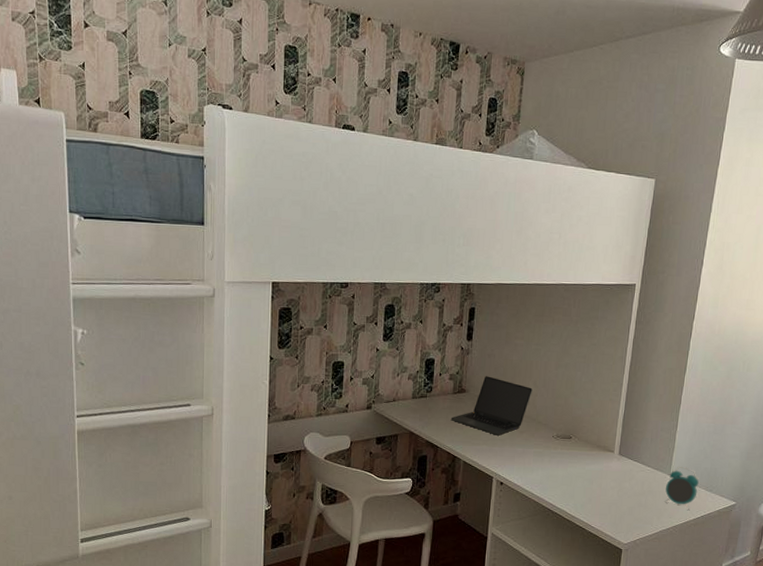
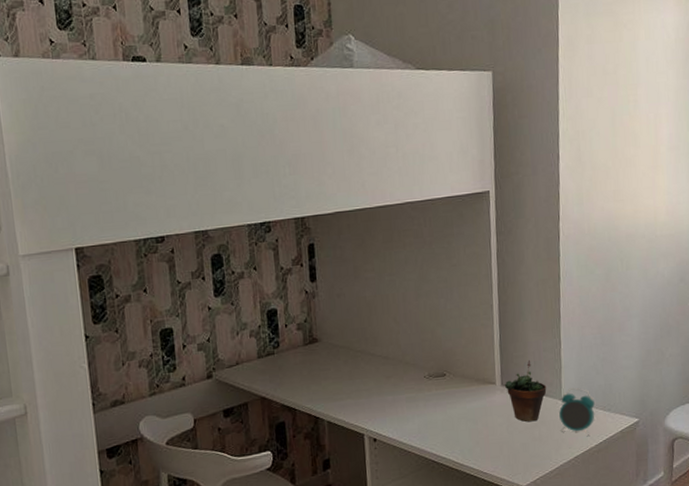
laptop: present [450,376,533,436] -> none [305,319,394,386]
succulent plant: none [621,436,659,490] -> present [504,359,547,422]

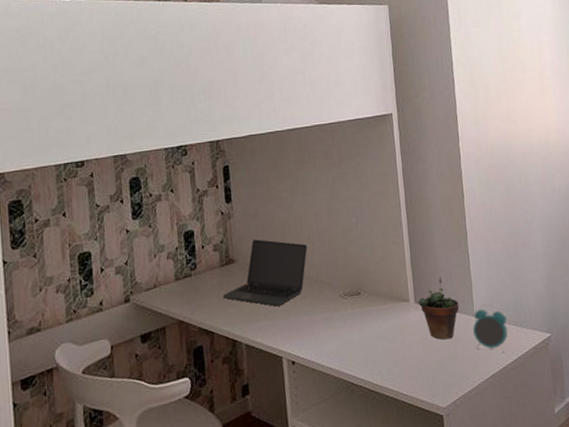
laptop: none [305,319,394,386] -> present [222,239,308,307]

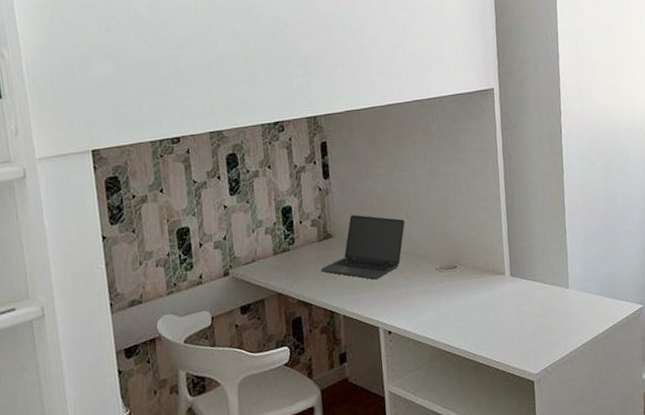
succulent plant: present [418,276,460,340] -> none [513,250,554,311]
alarm clock: present [473,303,508,353] -> none [567,276,601,323]

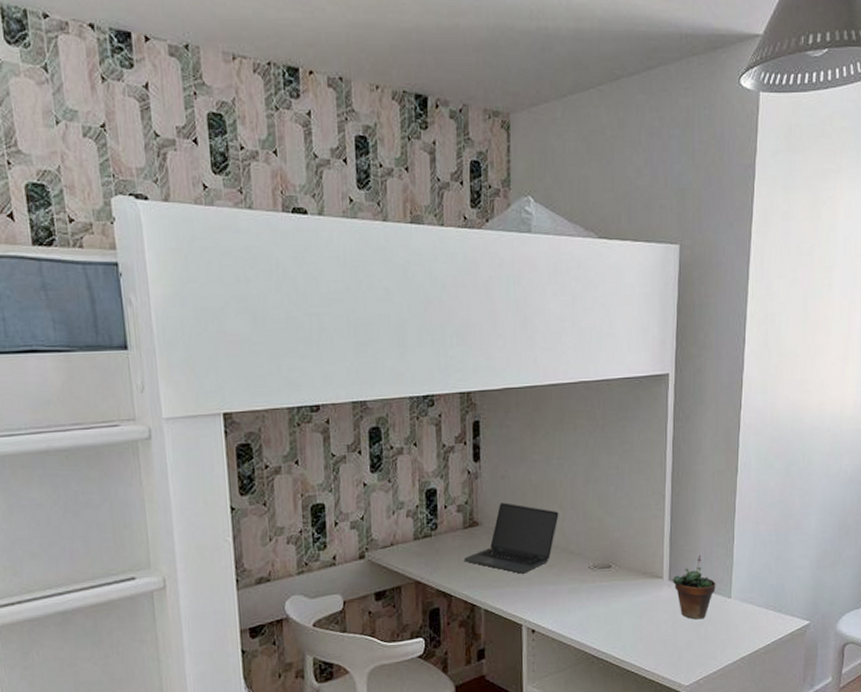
succulent plant: none [513,250,554,311] -> present [672,554,716,620]

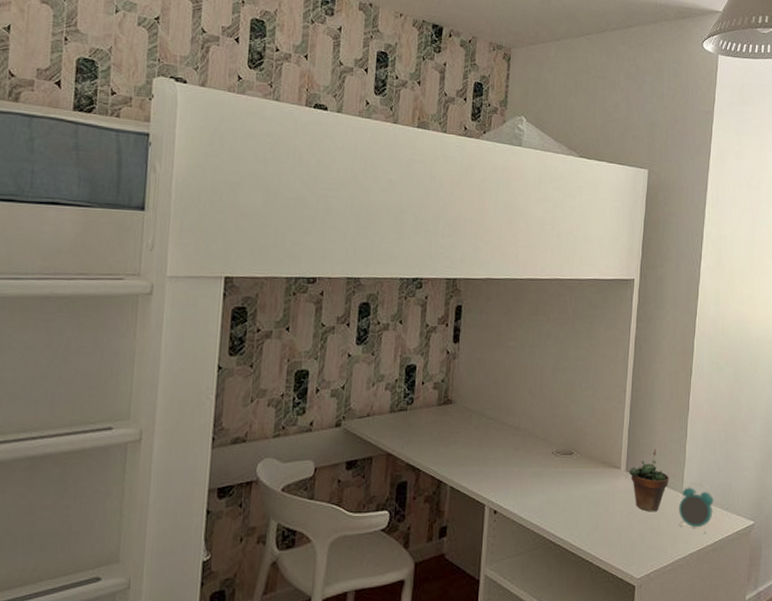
laptop: present [463,503,559,574] -> none [435,384,528,454]
alarm clock: none [728,586,765,637] -> present [679,482,714,533]

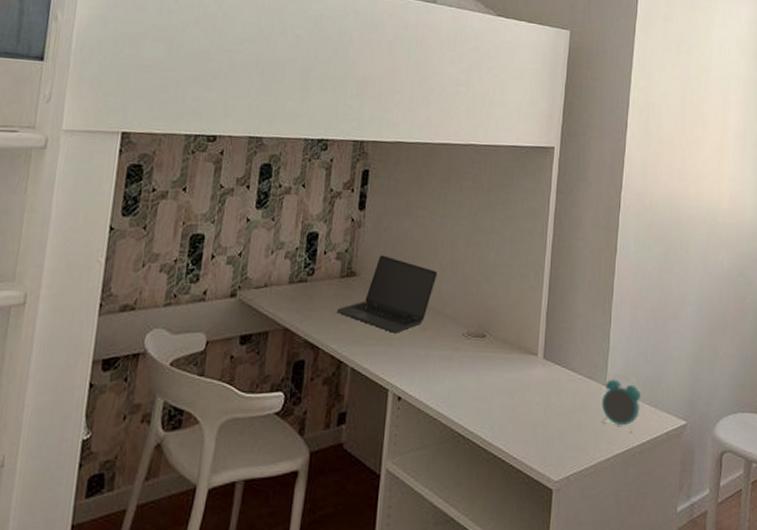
laptop: none [435,384,528,454] -> present [336,255,438,333]
succulent plant: present [629,448,669,512] -> none [546,334,591,406]

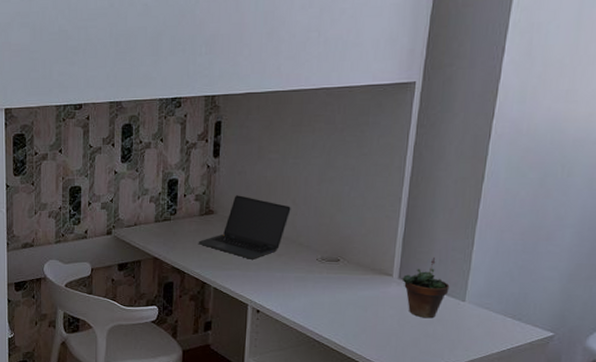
succulent plant: none [546,334,591,406] -> present [402,256,450,319]
alarm clock: present [602,373,641,432] -> none [459,291,504,341]

